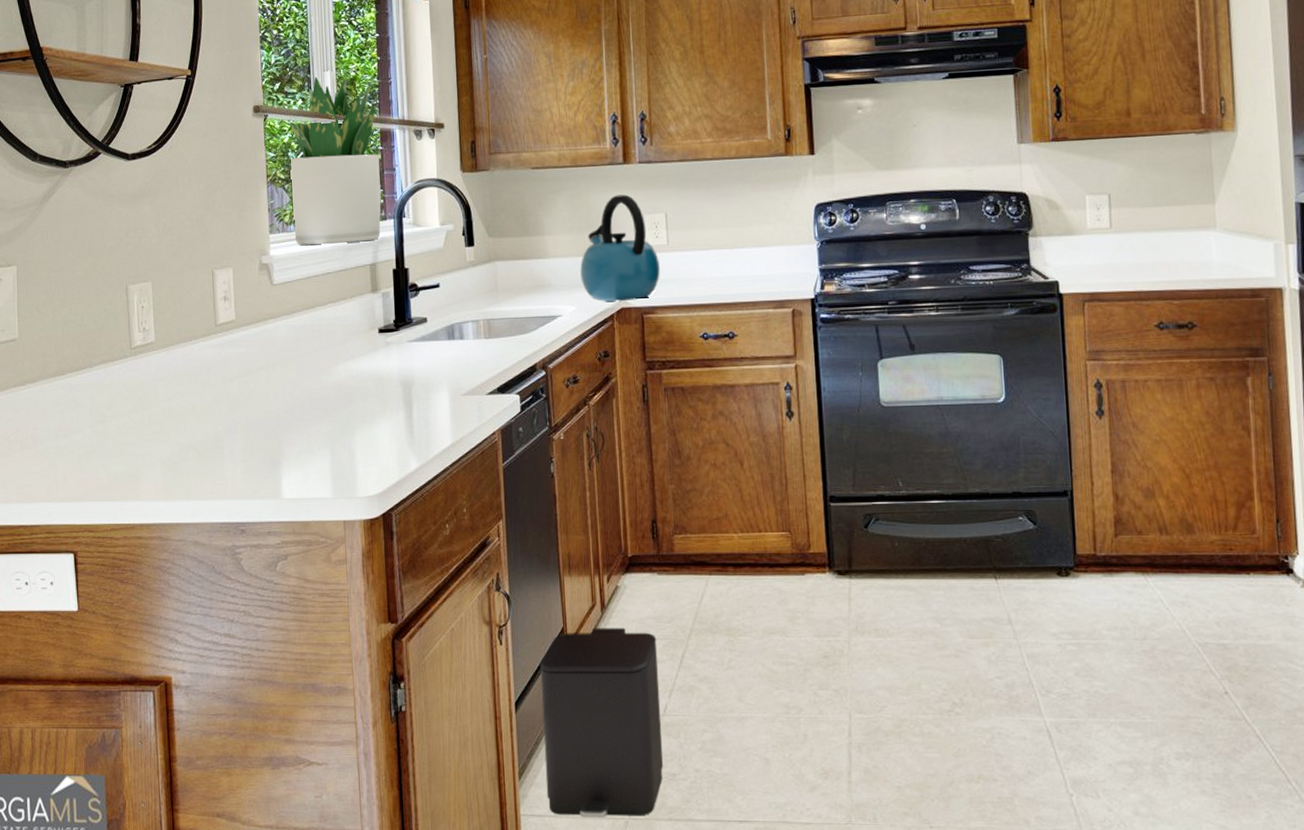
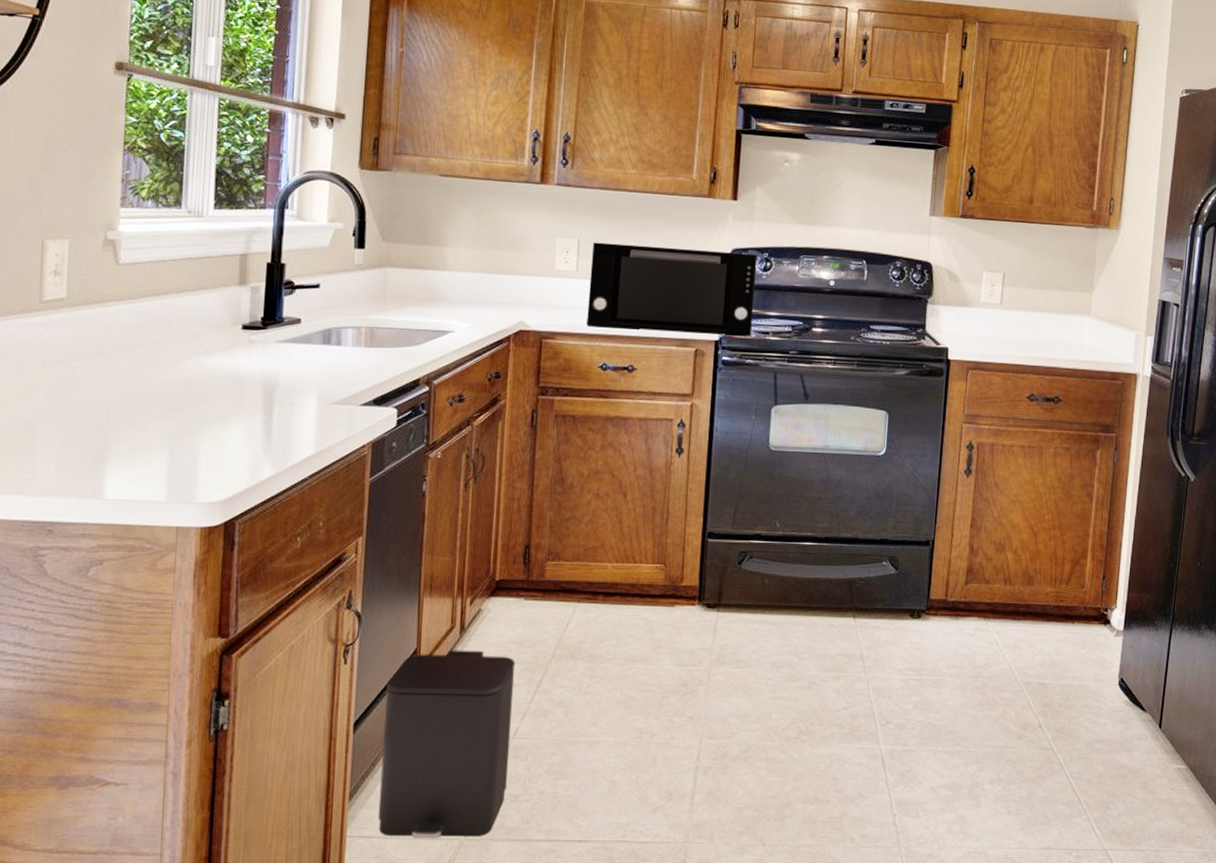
planter: present [288,70,381,246] -> none [150,40,272,229]
kettle: present [580,194,661,302] -> none [479,214,567,324]
microwave: none [679,207,847,297] -> present [587,242,758,336]

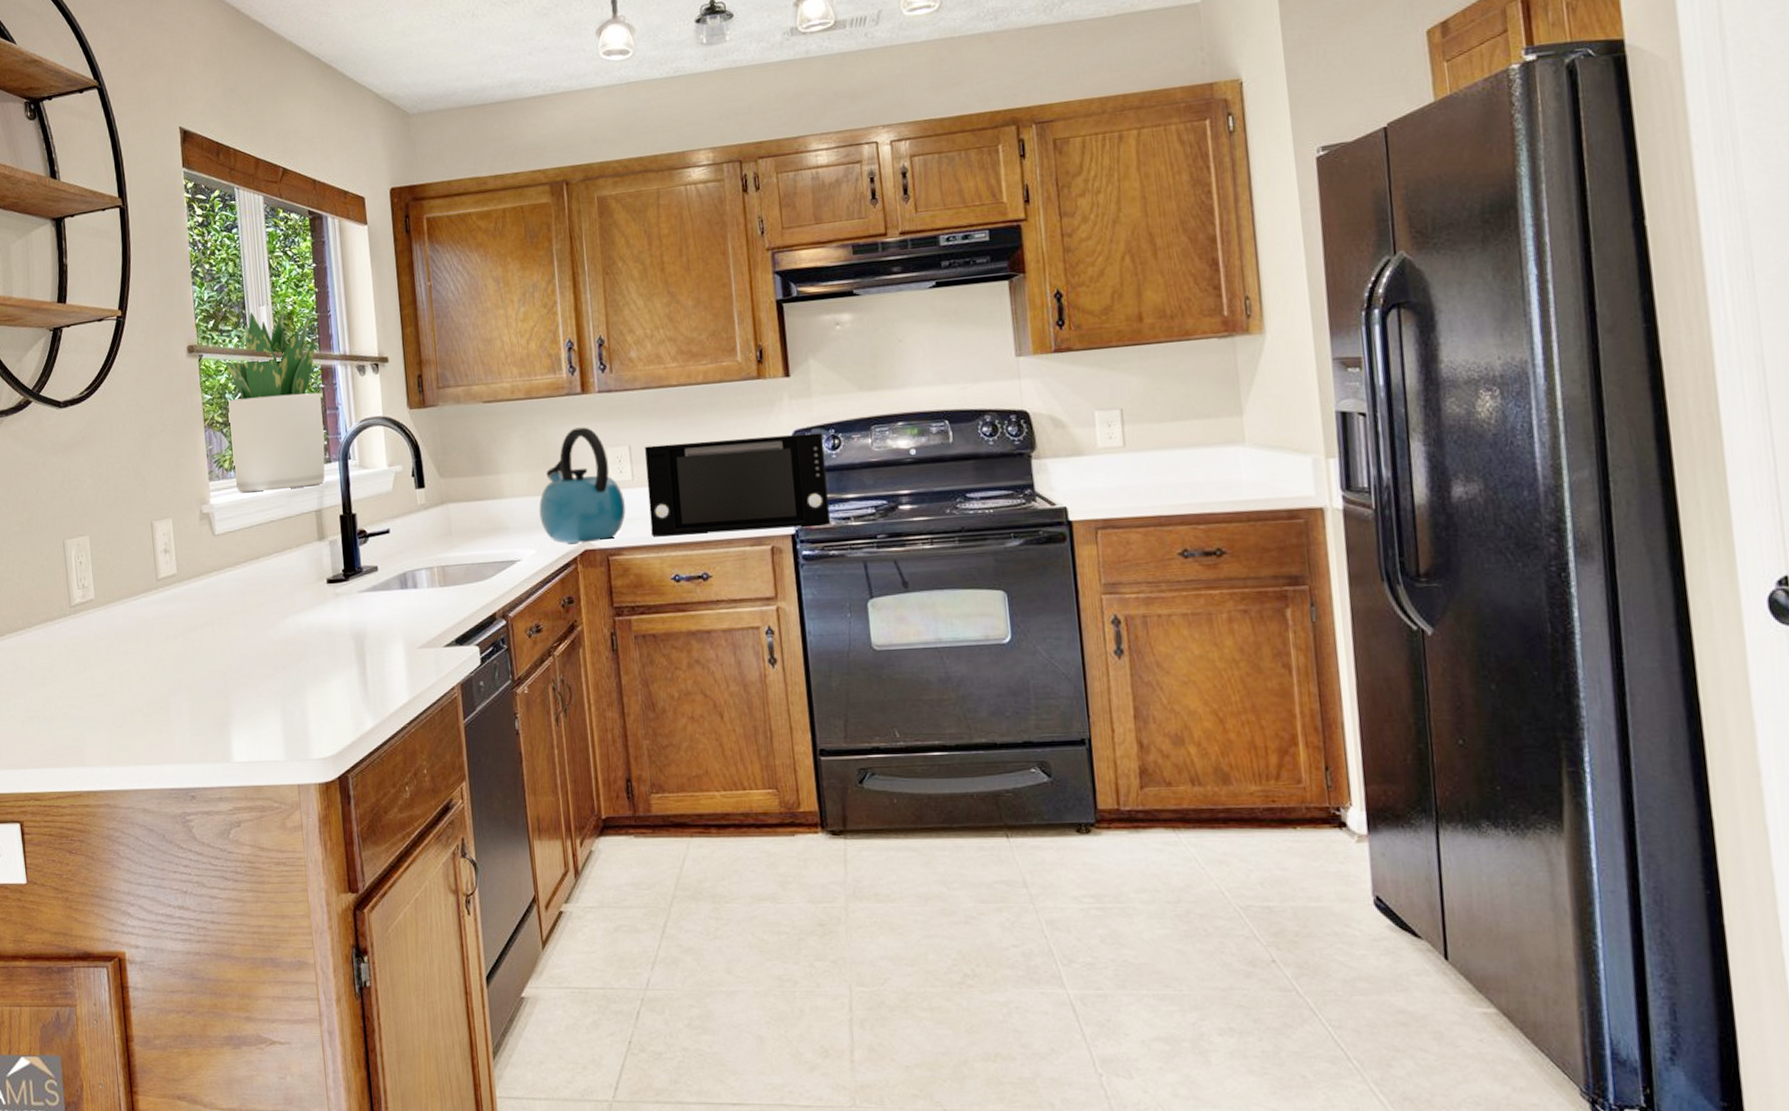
planter: none [150,40,272,229] -> present [224,303,325,493]
pedal bin: present [378,650,516,838] -> none [511,895,649,1100]
kettle: none [479,214,567,324] -> present [539,427,626,544]

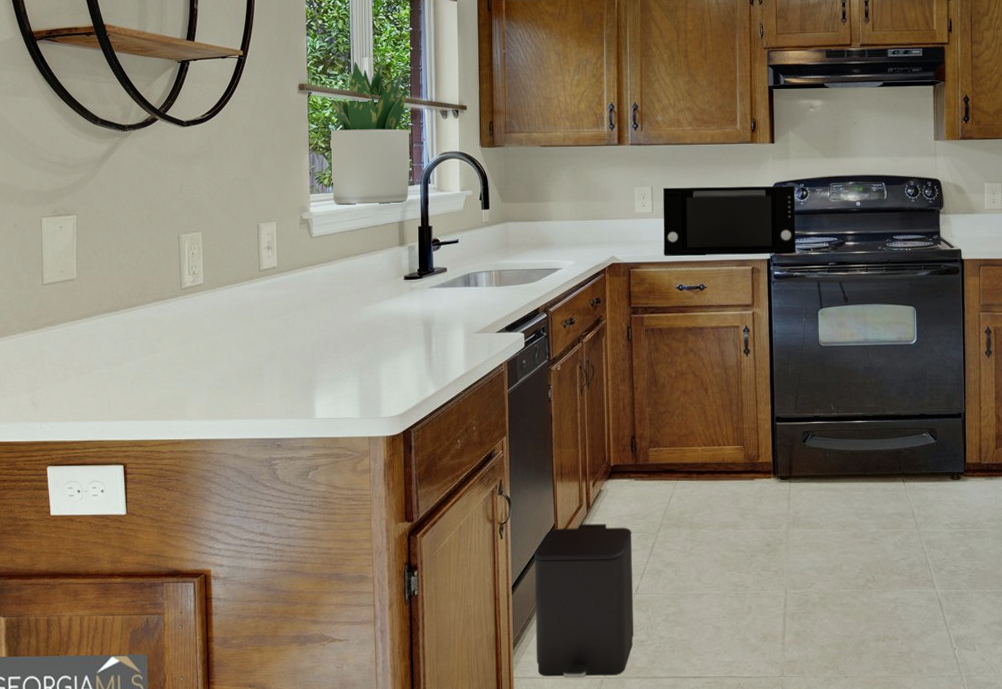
pedal bin: none [511,895,649,1100] -> present [534,523,634,678]
kettle: present [539,427,626,544] -> none [579,170,646,258]

